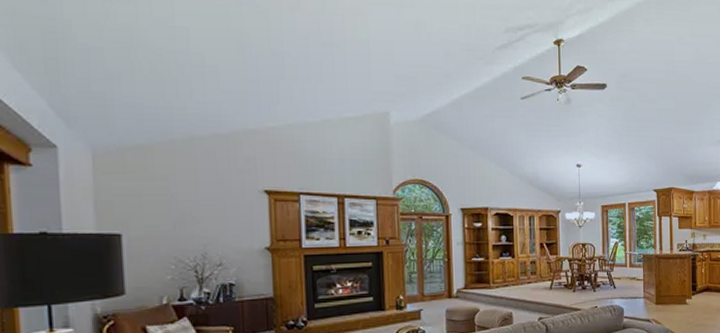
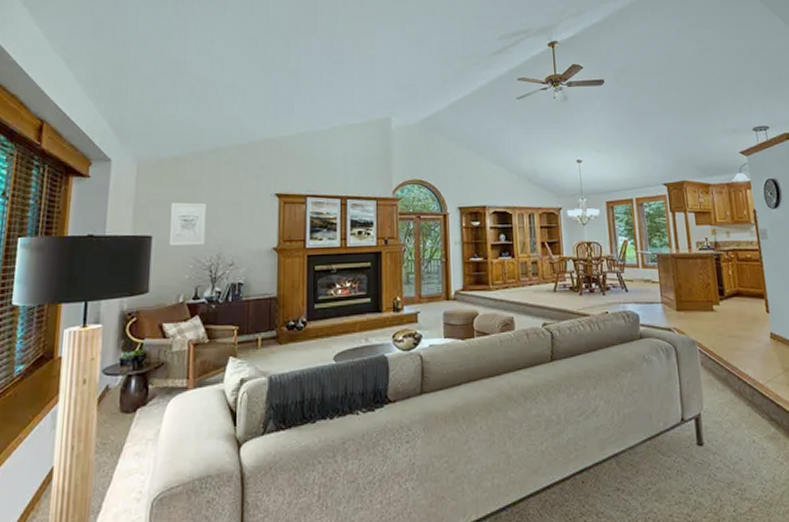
wall art: none [140,198,187,245] -> present [169,202,207,246]

